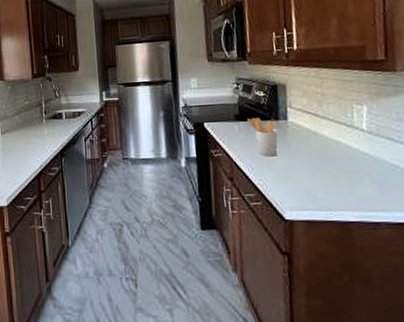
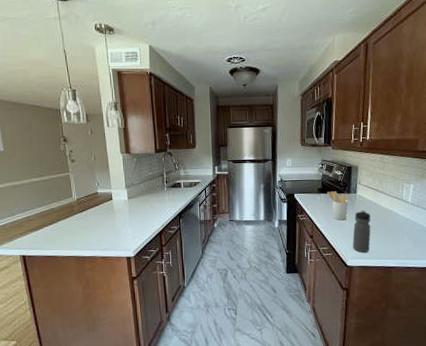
water bottle: none [288,142,315,202] -> present [353,210,371,253]

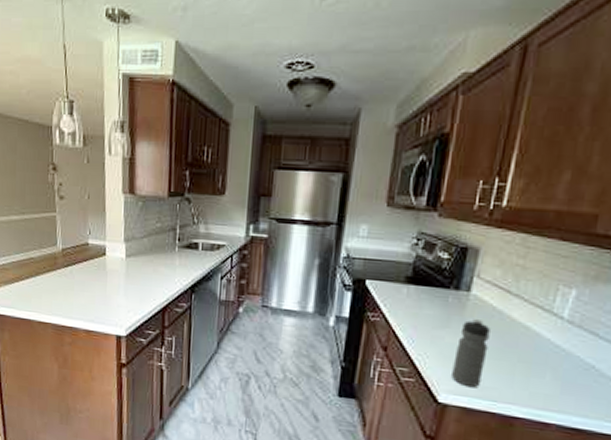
utensil holder: present [327,191,348,221] -> none [420,283,455,332]

